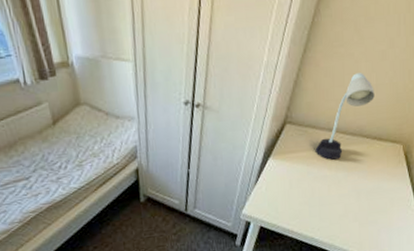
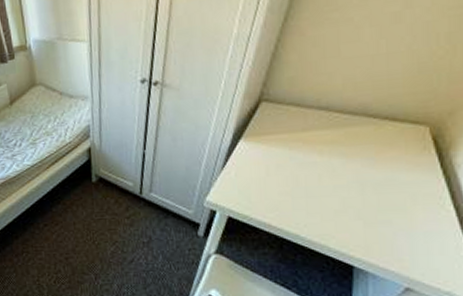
desk lamp: present [315,73,375,160] -> none [300,40,385,144]

